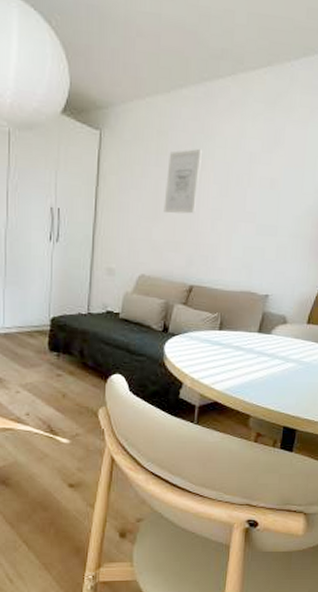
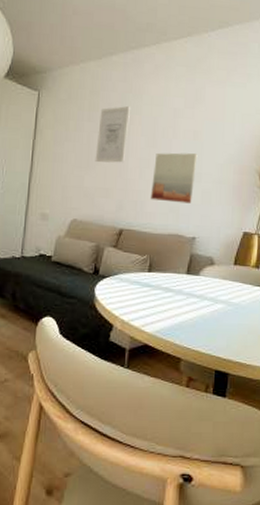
wall art: none [223,202,274,259] -> present [151,152,198,204]

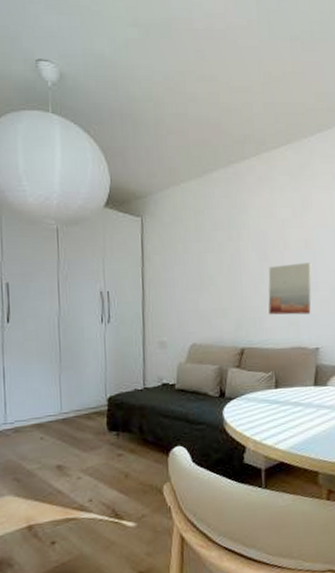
wall art: present [95,105,130,163] -> none [207,221,238,282]

